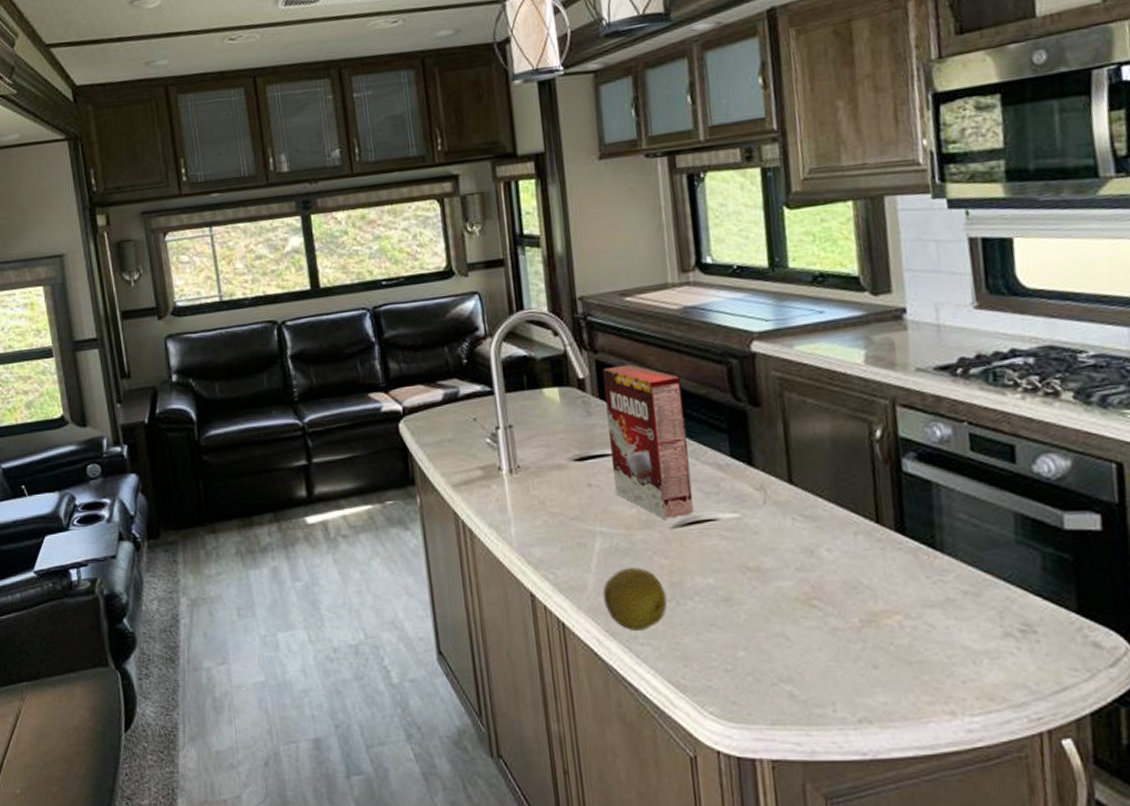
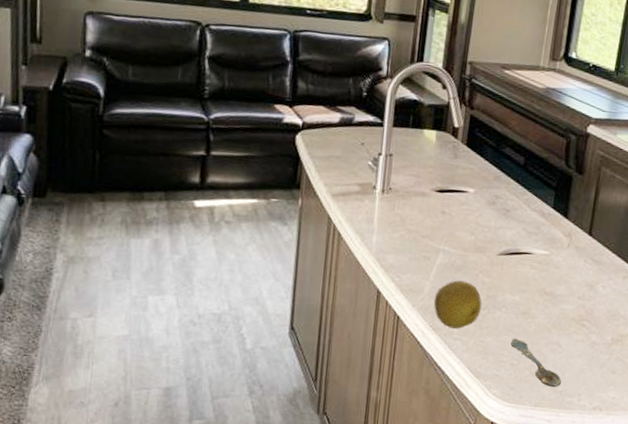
cereal box: present [602,364,695,519] -> none [461,123,531,248]
spoon: none [717,634,802,696] -> present [511,338,561,387]

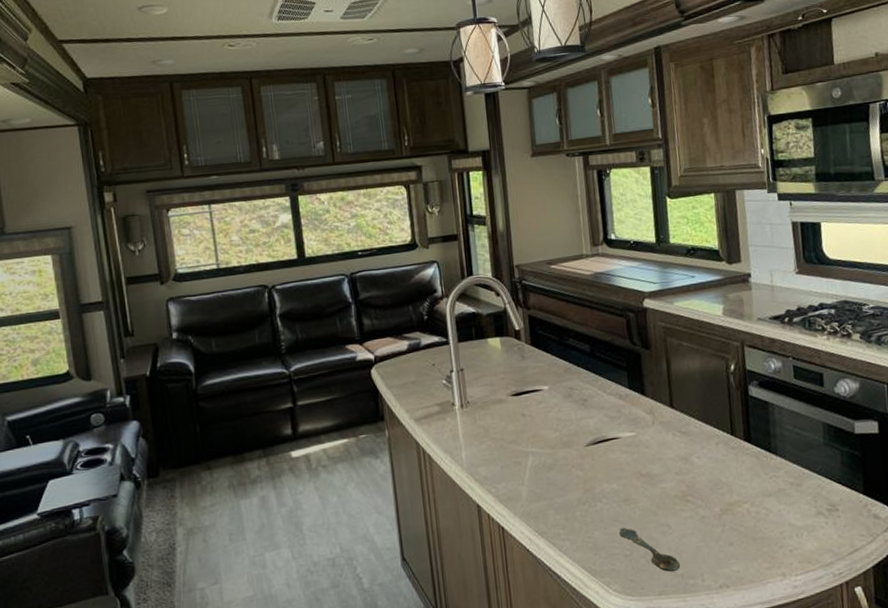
fruit: present [433,280,482,329] -> none [533,478,582,530]

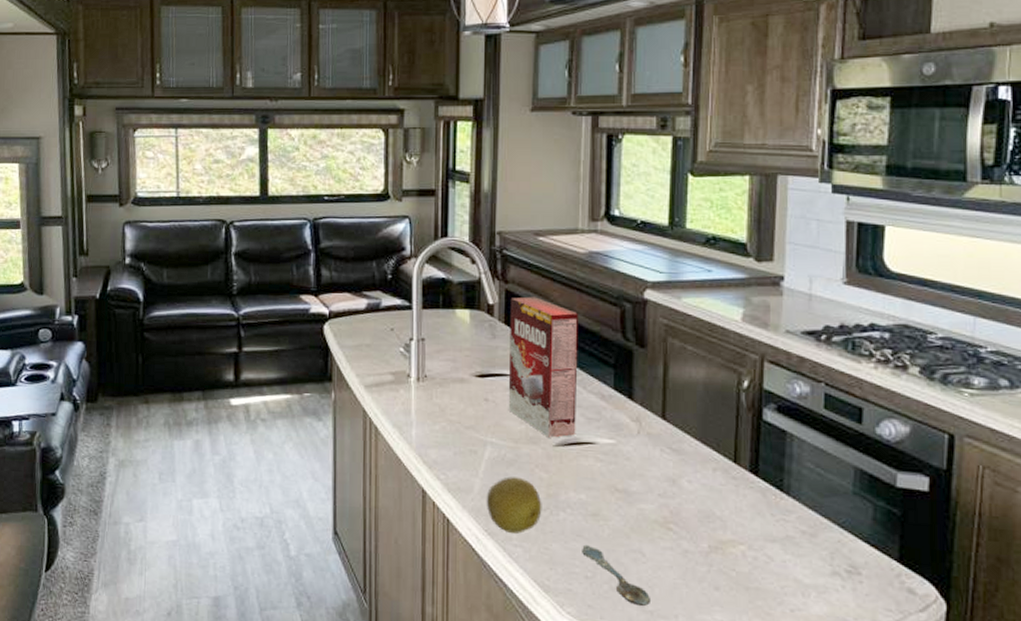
cereal box: none [533,318,603,440] -> present [508,296,578,438]
fruit: none [533,478,582,530] -> present [486,476,542,533]

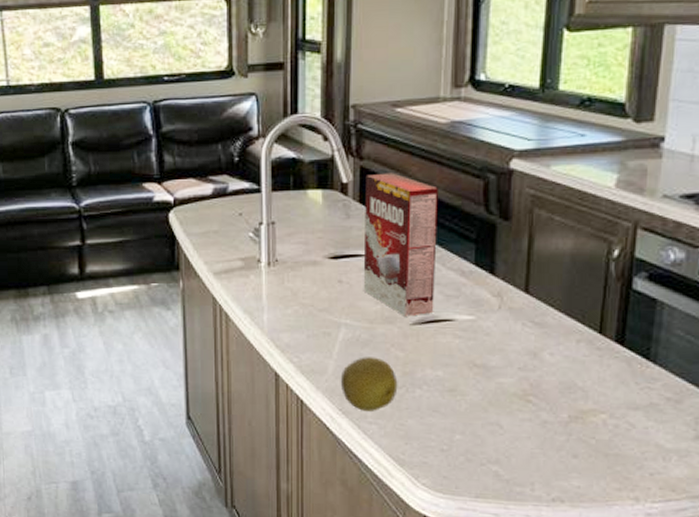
spoon: present [582,544,650,606] -> none [438,419,507,475]

